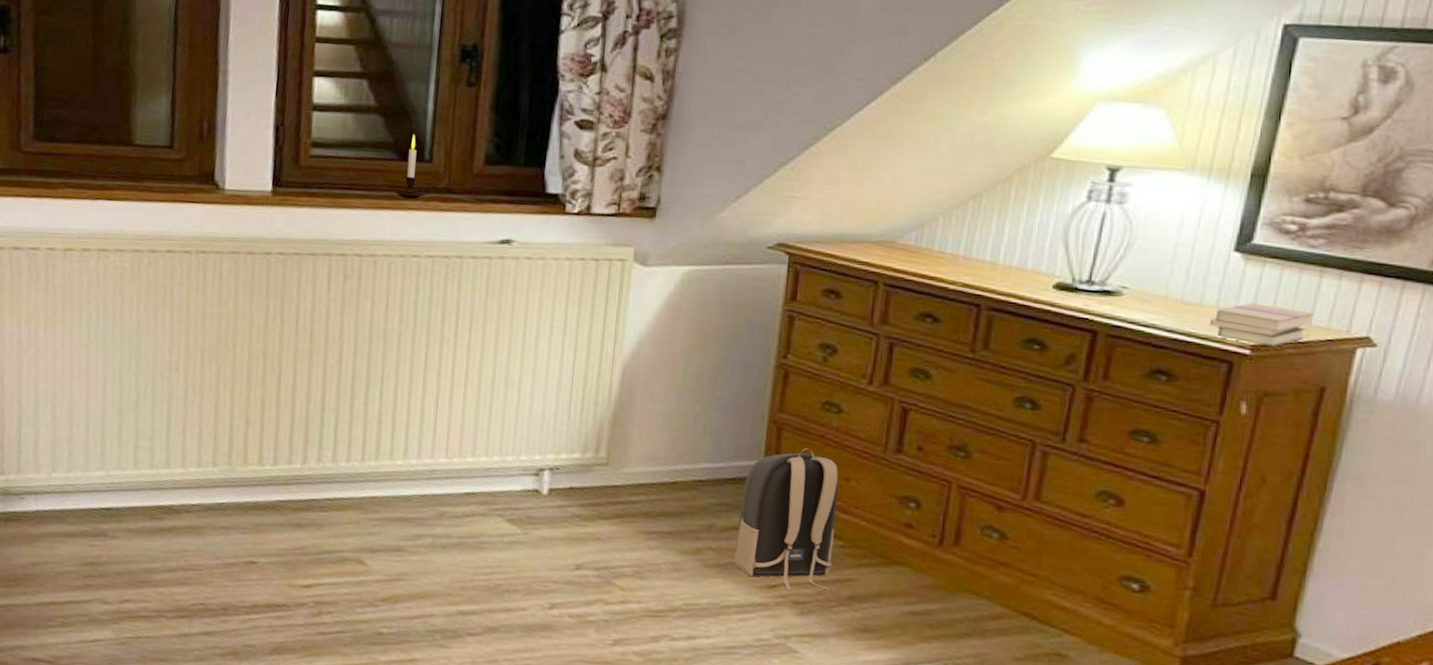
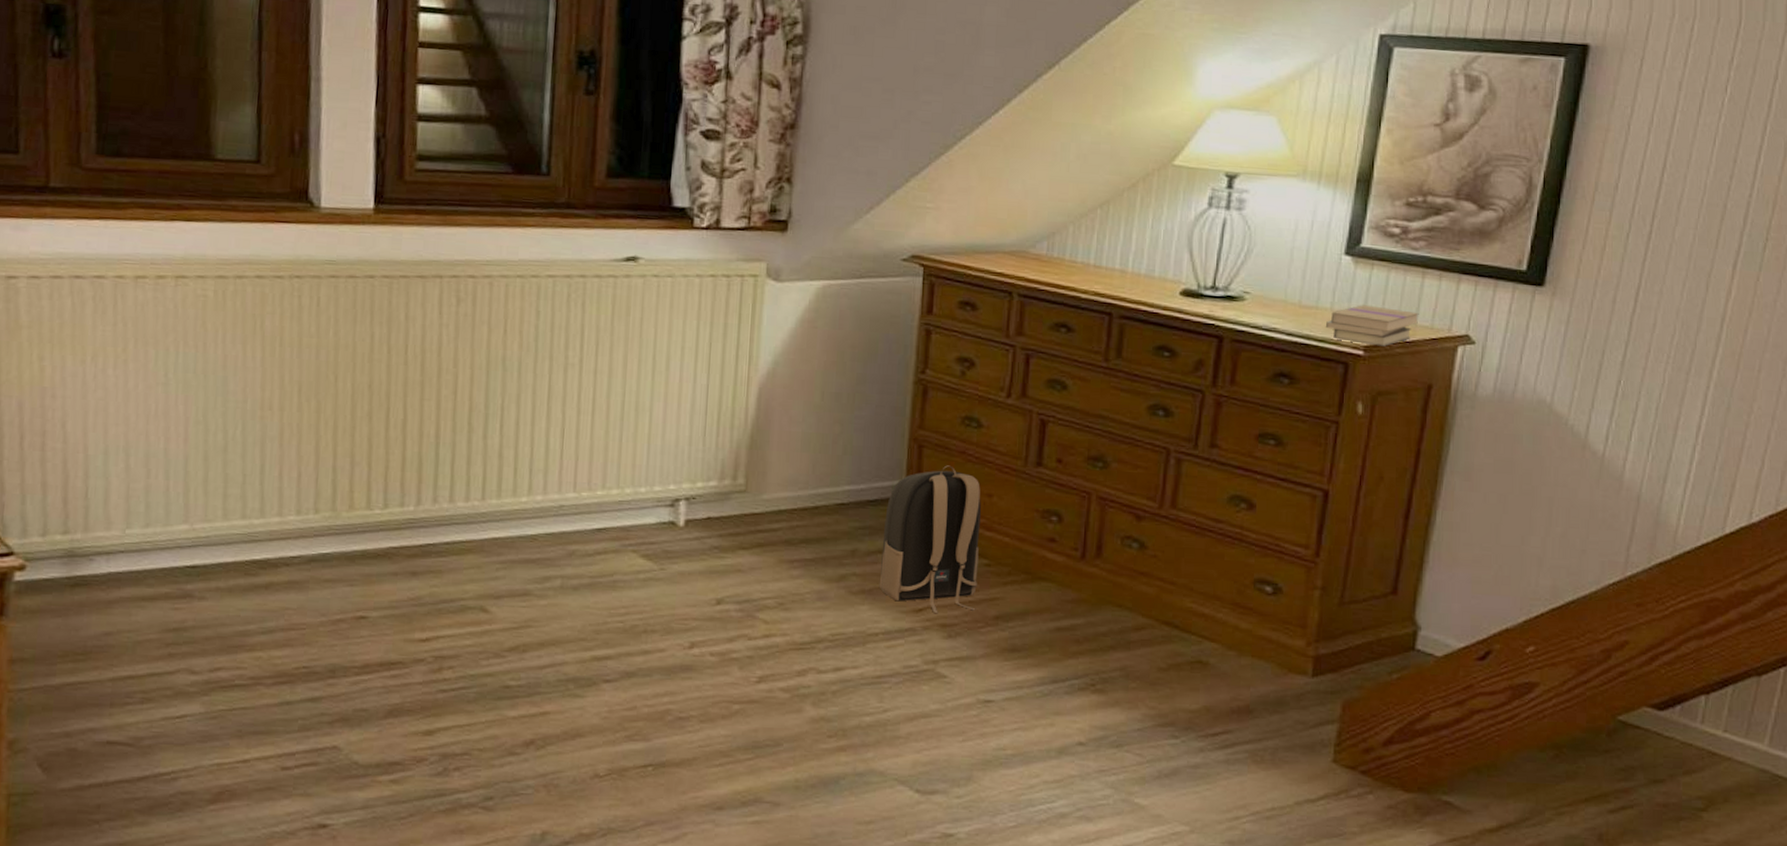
candle: present [394,134,433,198] -> none [510,146,551,214]

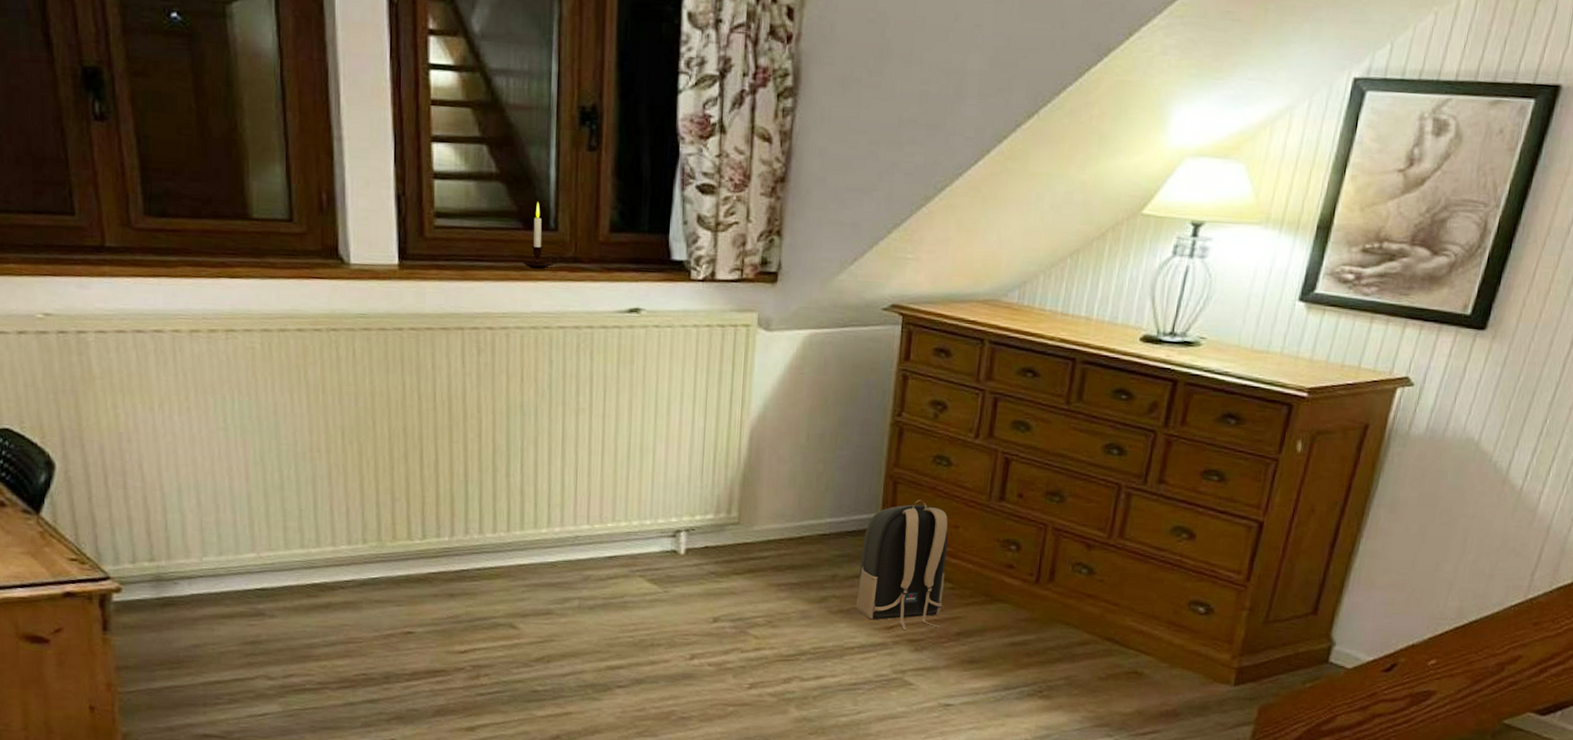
candle: none [510,146,551,214] -> present [522,202,560,268]
books: present [1325,305,1419,348] -> none [1274,349,1364,390]

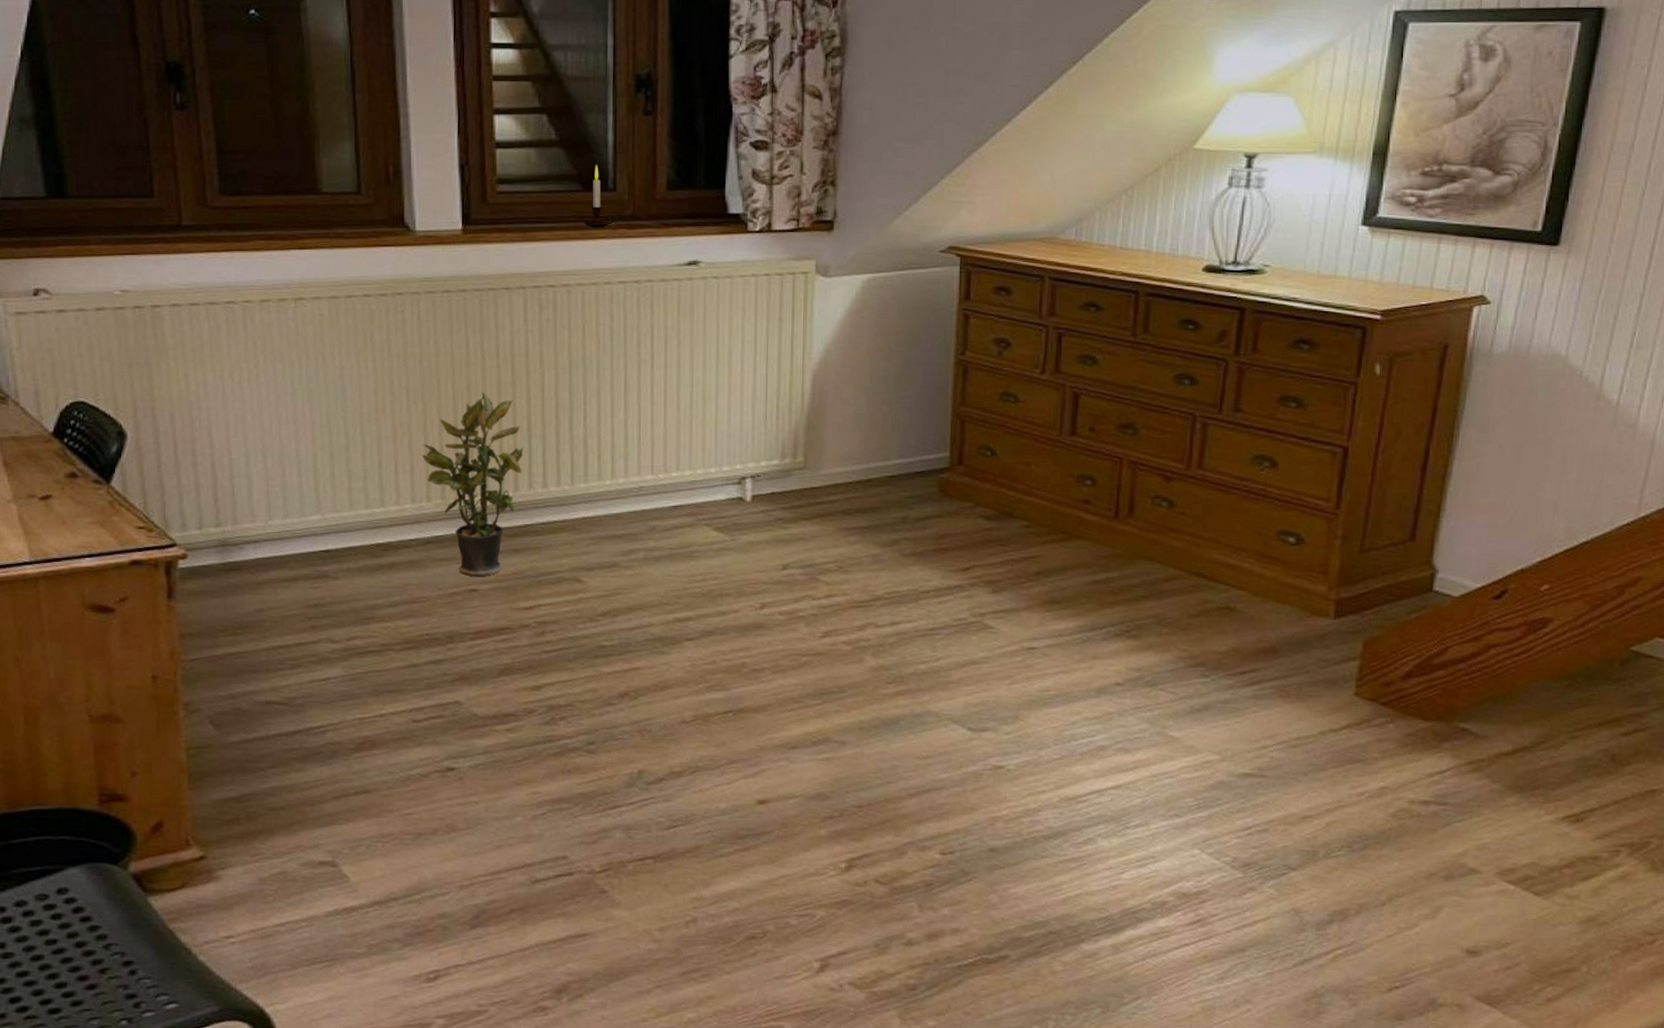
potted plant: none [357,435,460,620] -> present [422,393,524,577]
backpack: present [855,500,948,631] -> none [929,438,1020,572]

